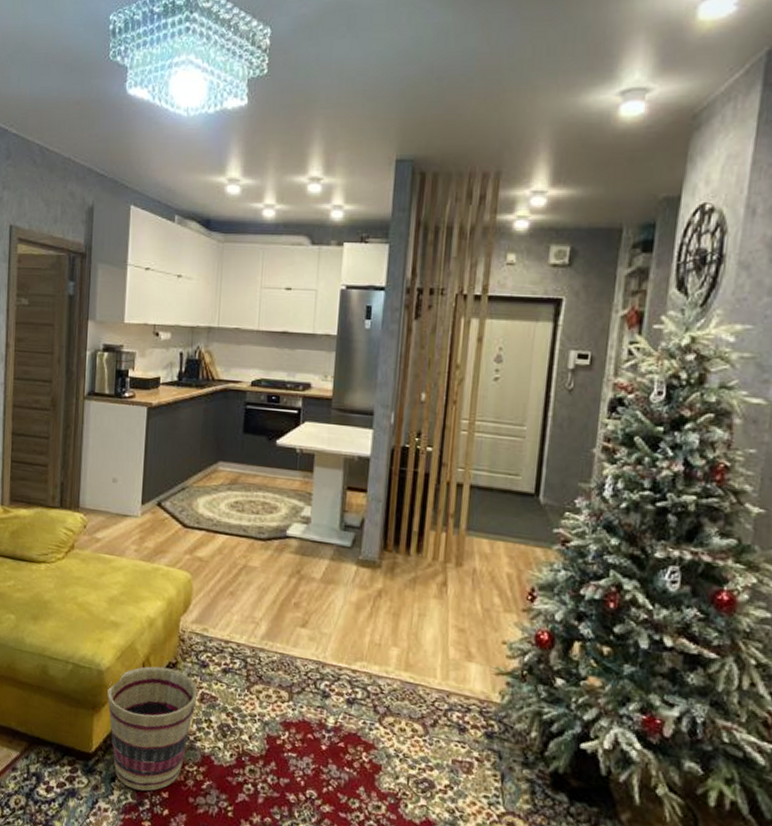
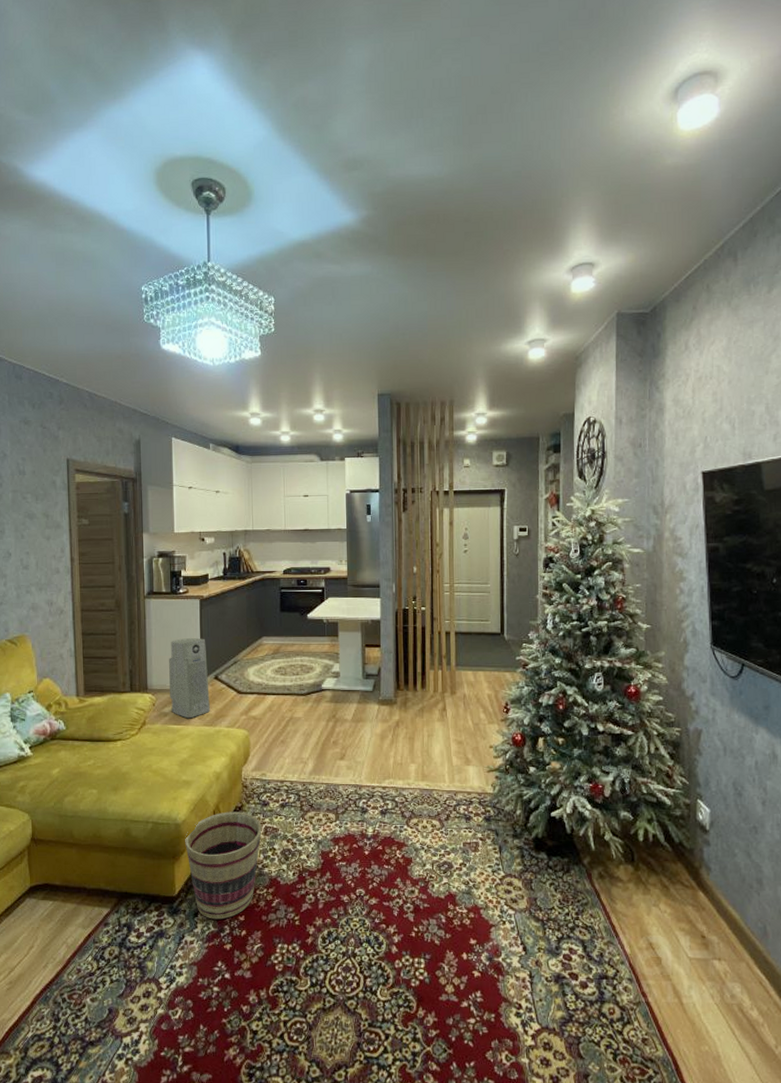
air purifier: none [104,452,151,549] -> present [169,638,210,719]

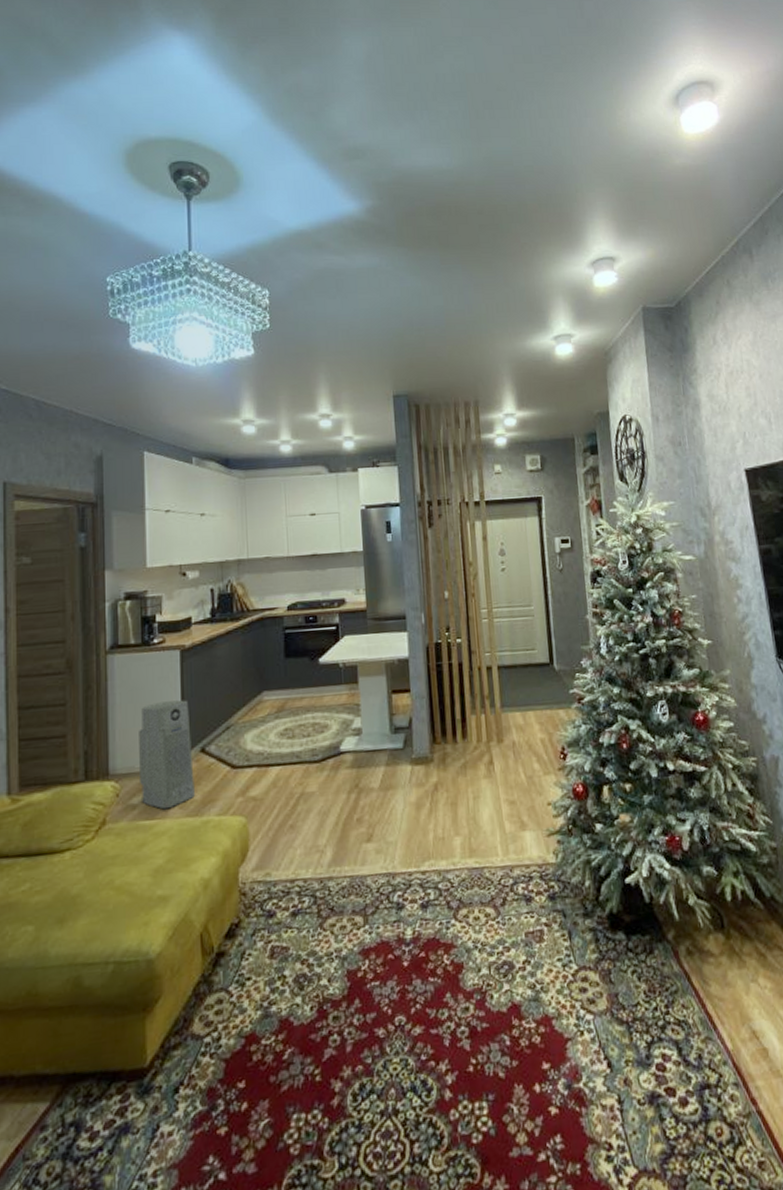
basket: present [185,811,262,920] -> none [160,930,267,1094]

